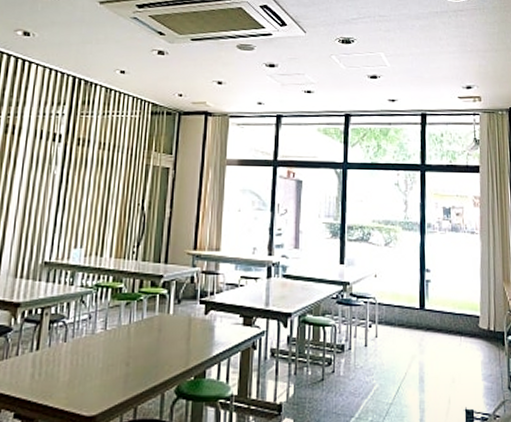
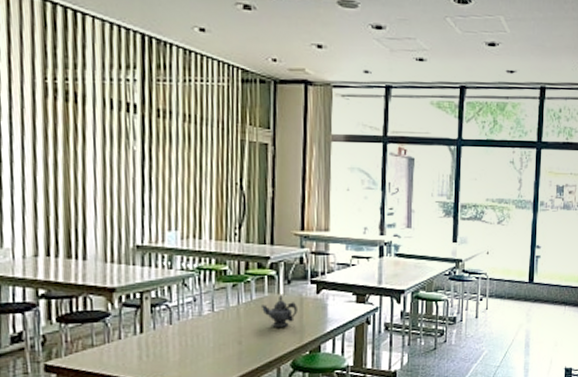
teapot: none [150,315,186,349] -> present [260,295,297,327]

